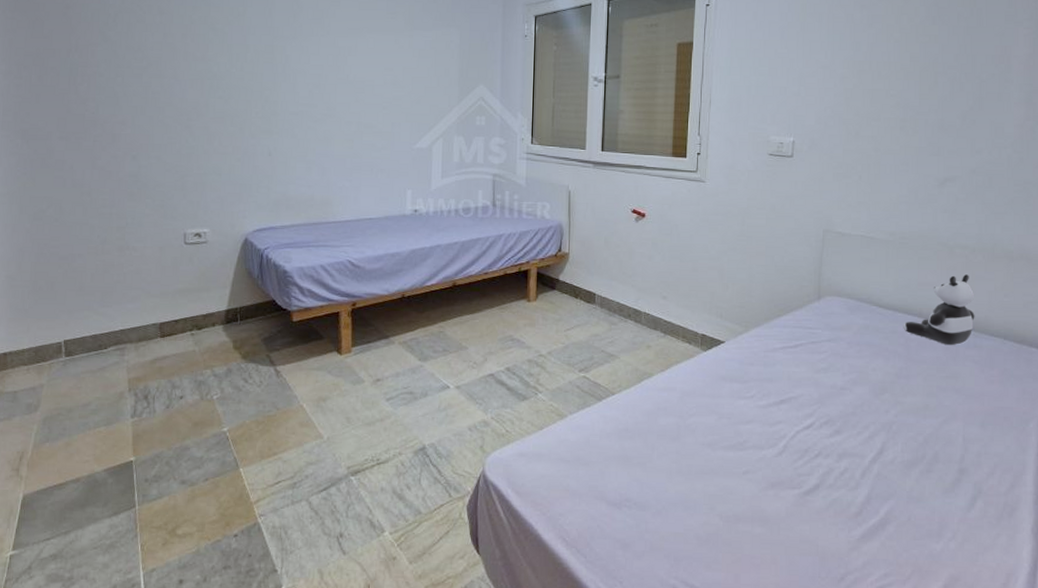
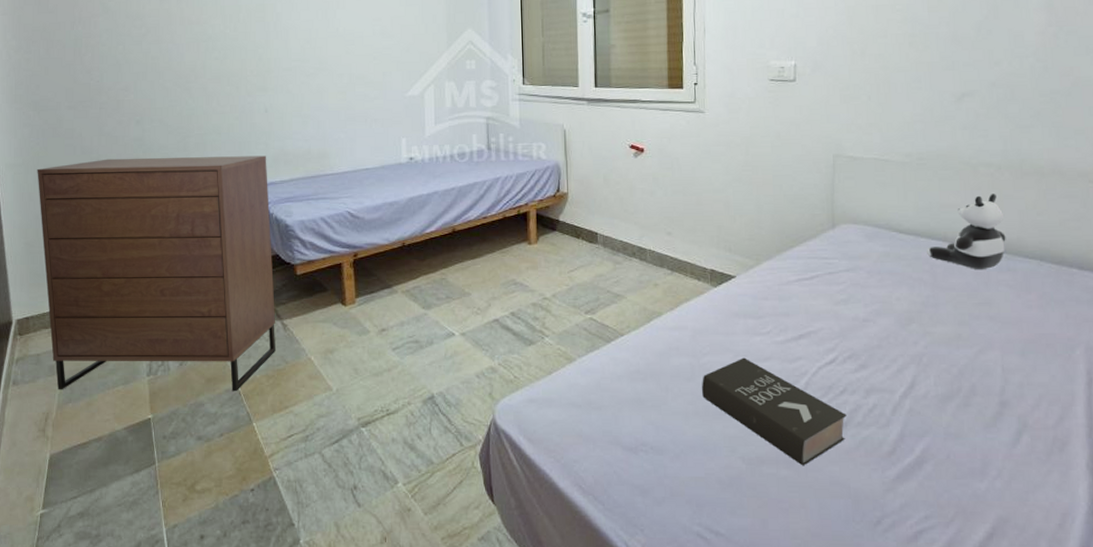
chest of drawers: none [22,193,269,436] -> present [37,155,275,391]
book: none [686,419,820,525] -> present [702,357,847,466]

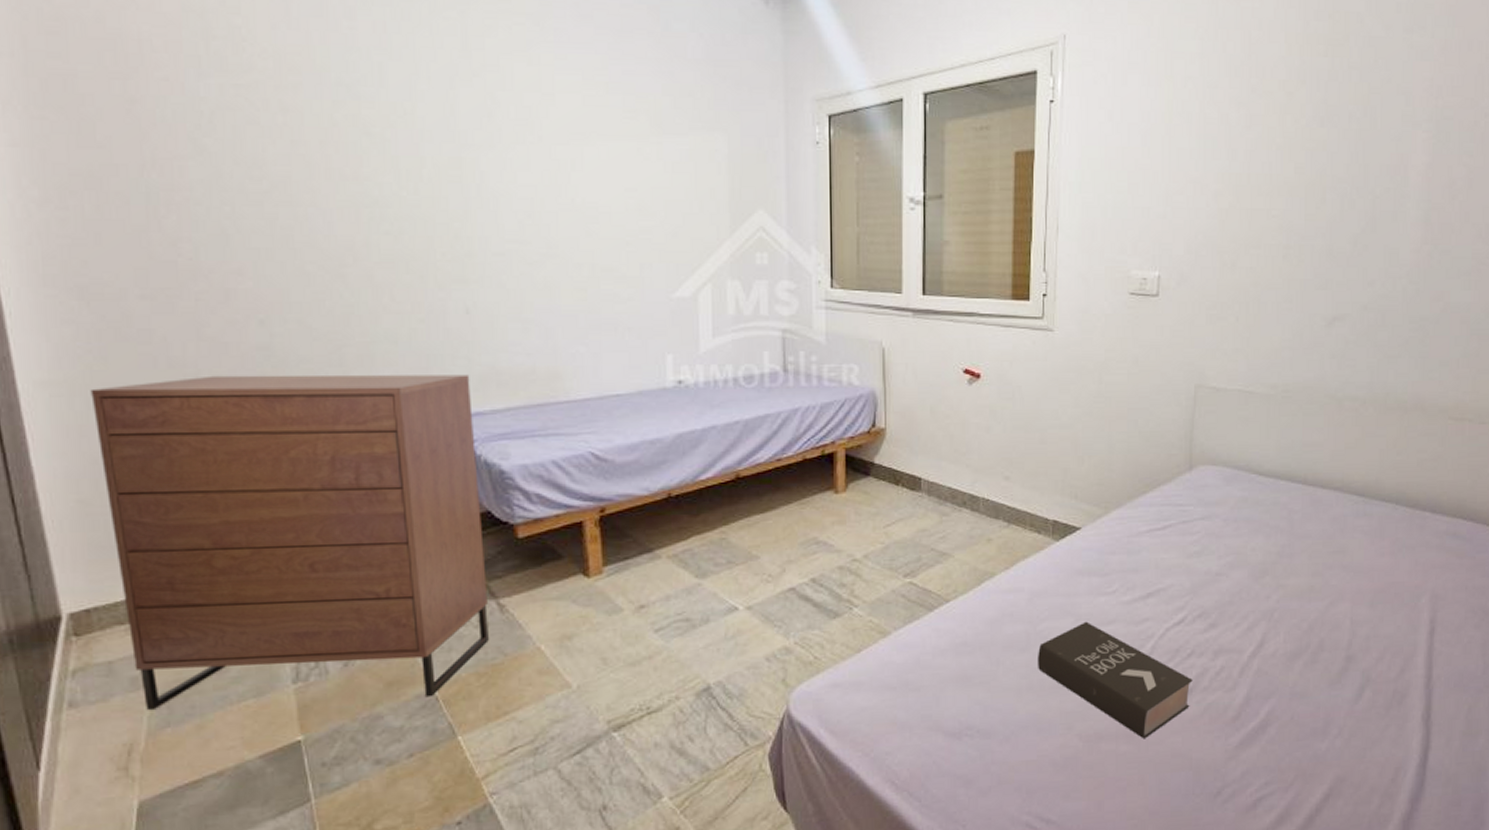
stuffed animal: present [927,194,1006,270] -> none [1286,431,1365,516]

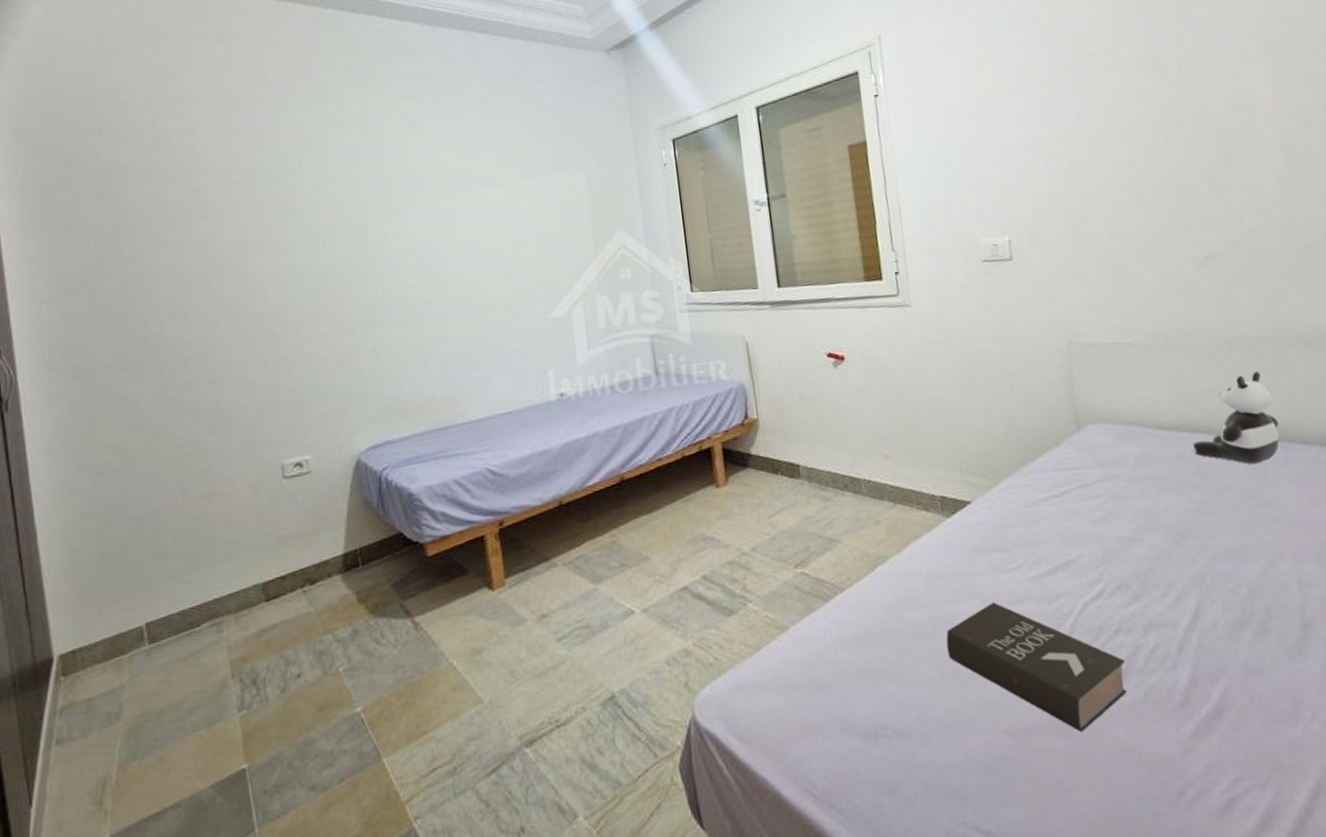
chest of drawers: present [90,374,489,710] -> none [81,408,406,744]
stuffed animal: none [1286,431,1365,516] -> present [1190,371,1280,465]

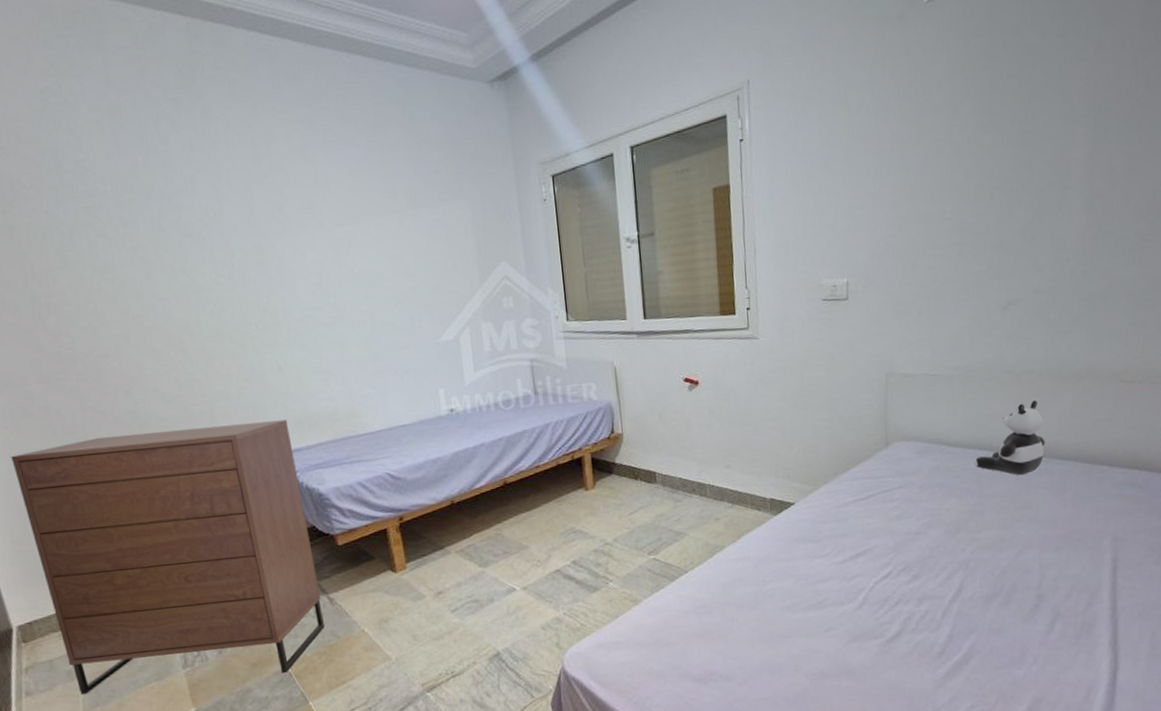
chest of drawers: none [81,408,406,744] -> present [11,419,324,694]
book: present [946,602,1127,733] -> none [766,581,901,675]

